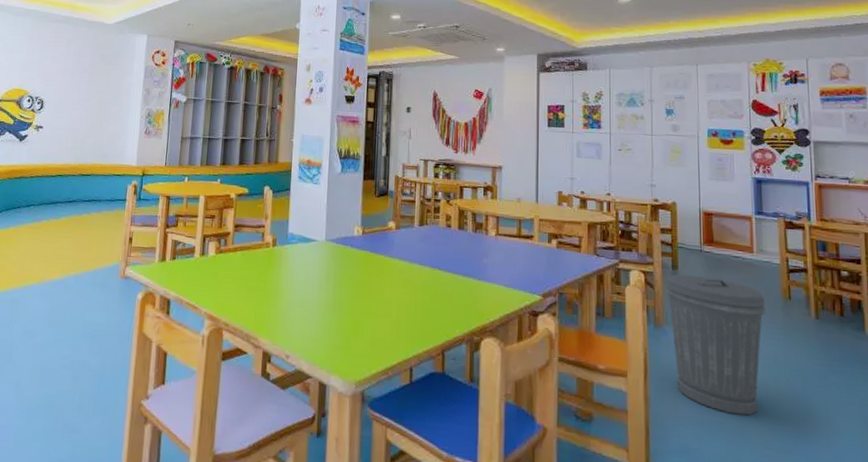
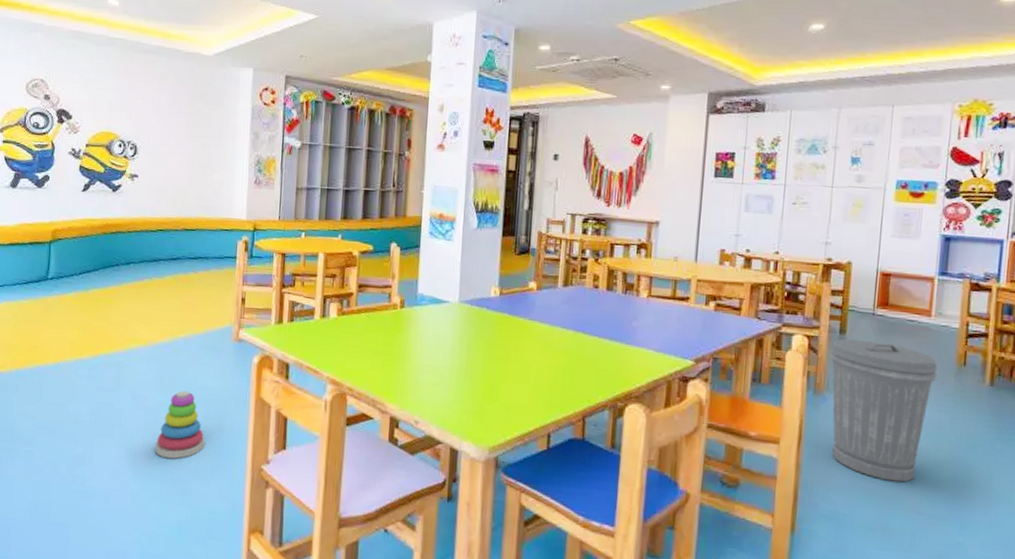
stacking toy: none [41,326,90,394] -> present [154,390,205,459]

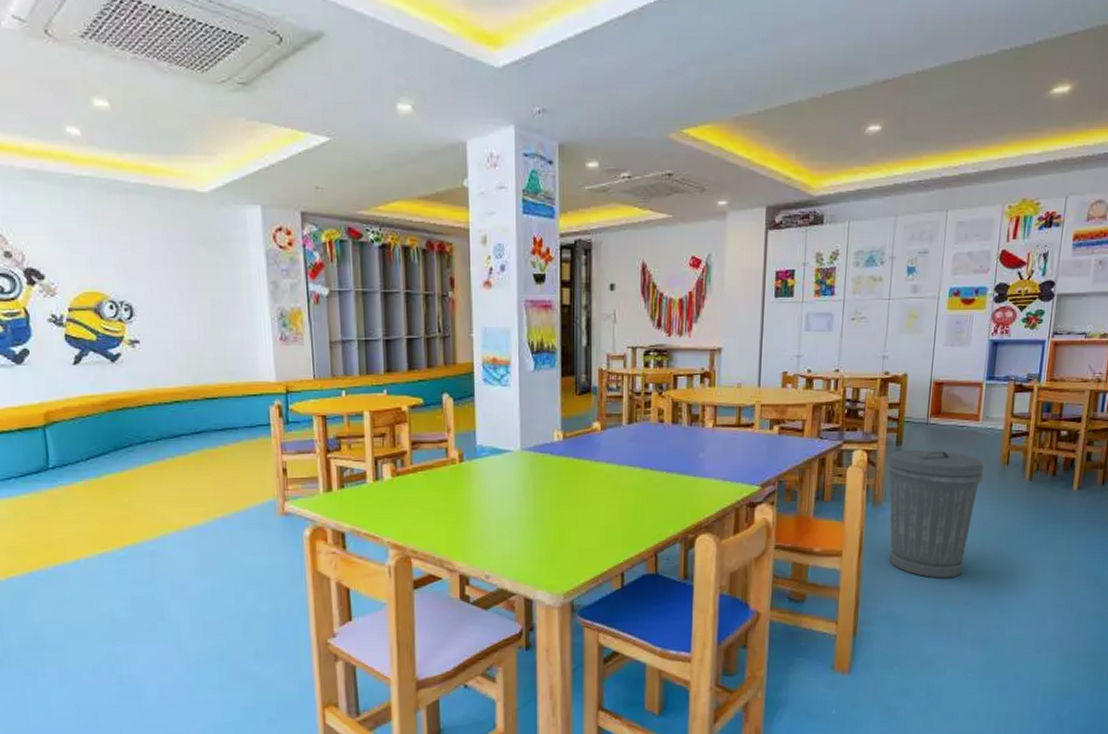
stacking toy: present [154,390,205,459] -> none [206,573,262,645]

